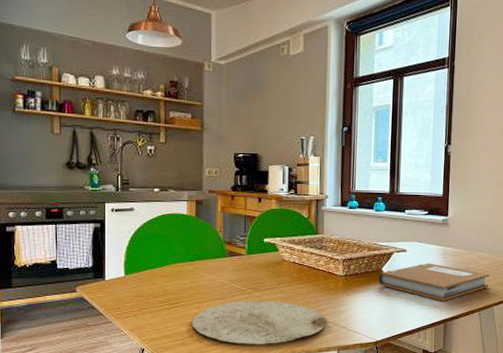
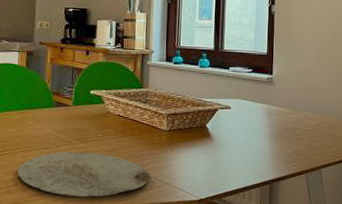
notebook: present [377,263,489,301] -> none [202,121,316,161]

